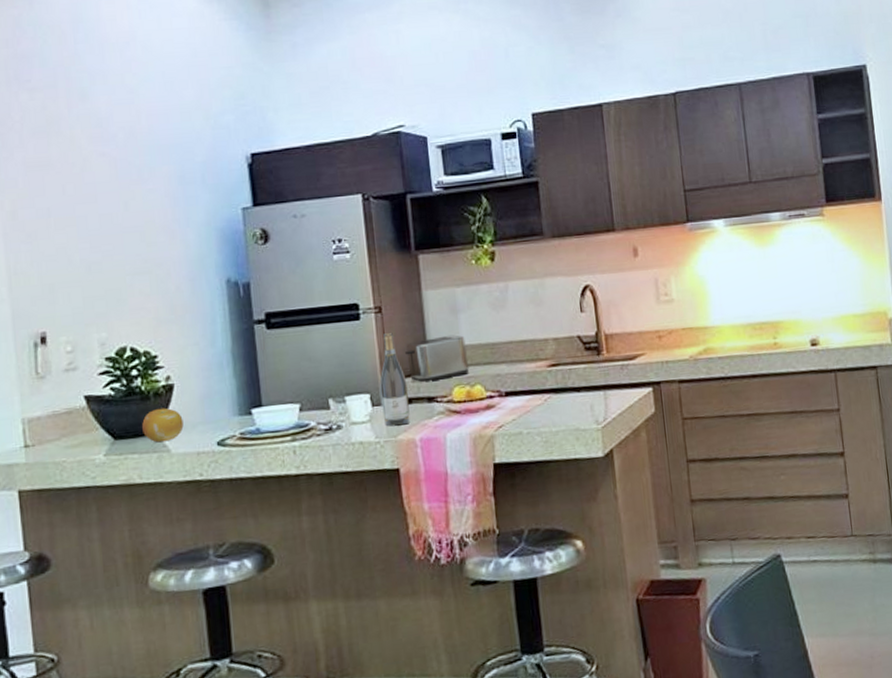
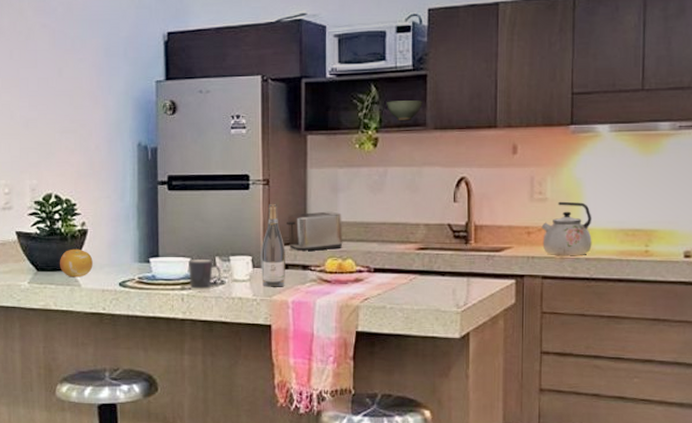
mug: none [296,403,337,441] -> present [187,260,221,291]
bowl: none [500,208,537,232] -> present [387,100,423,121]
kettle: none [671,300,723,359] -> present [541,201,592,256]

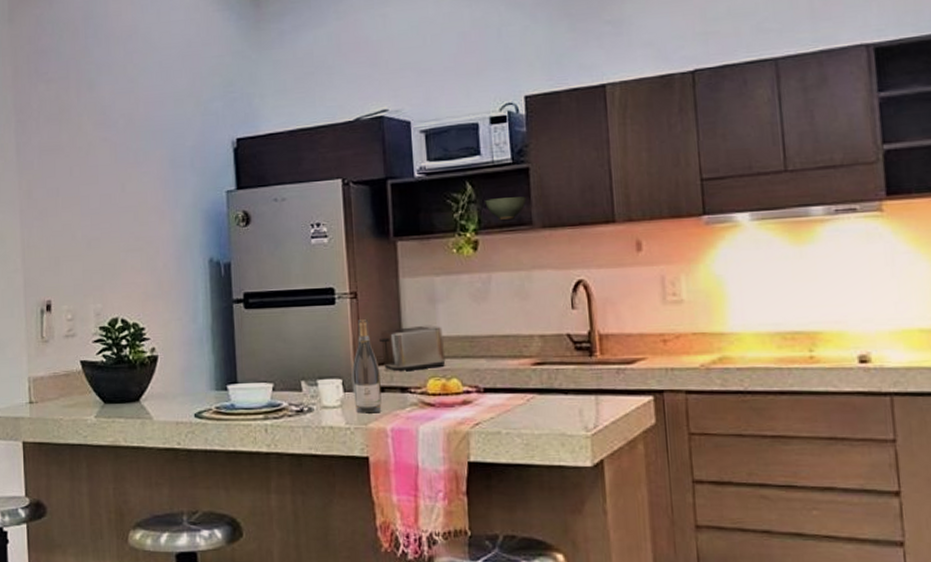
fruit: present [60,249,93,278] -> none [129,377,165,410]
mug: present [187,260,221,291] -> none [270,384,309,421]
kettle: present [541,201,592,256] -> none [679,302,743,367]

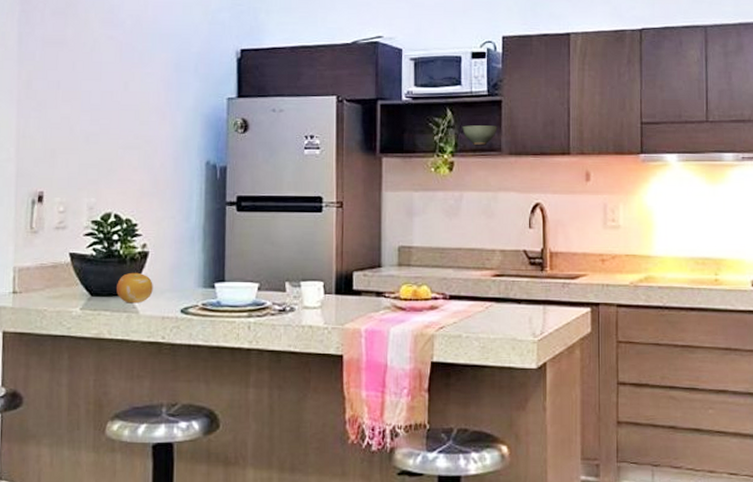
fruit: none [129,377,165,410] -> present [117,272,153,304]
wine bottle: present [352,319,382,414] -> none [333,227,359,315]
toaster: present [379,325,446,372] -> none [360,236,418,278]

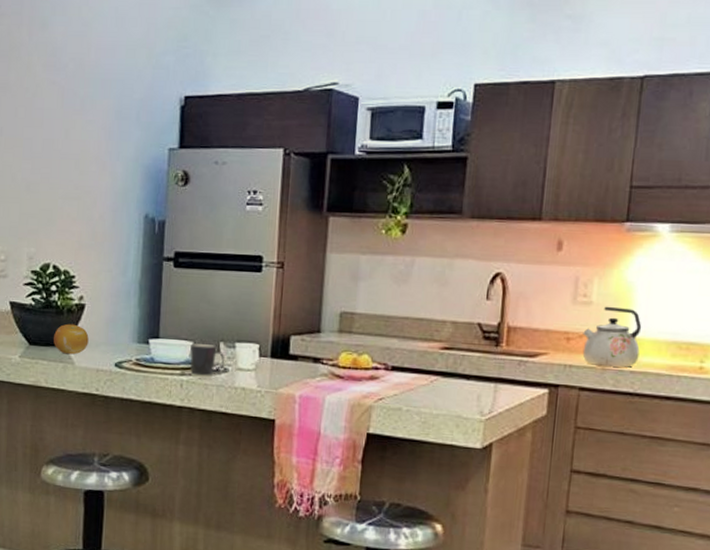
mug: none [255,285,291,319] -> present [189,343,225,379]
bowl: present [462,125,497,146] -> none [420,184,460,208]
kettle: none [615,229,664,285] -> present [582,306,642,368]

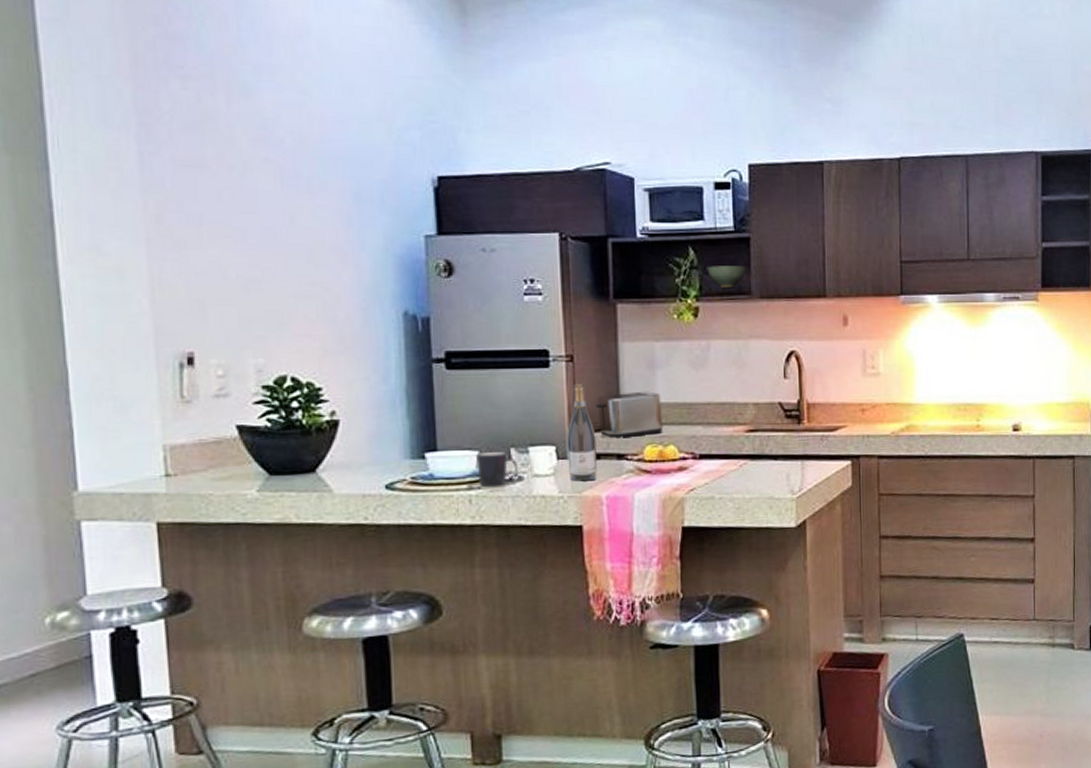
fruit: present [54,323,89,355] -> none [302,444,349,481]
wine bottle: none [268,289,297,380] -> present [567,384,597,482]
toaster: none [300,300,361,343] -> present [596,391,663,439]
bowl: none [420,184,460,208] -> present [707,266,746,289]
kettle: present [582,306,642,368] -> none [875,375,926,434]

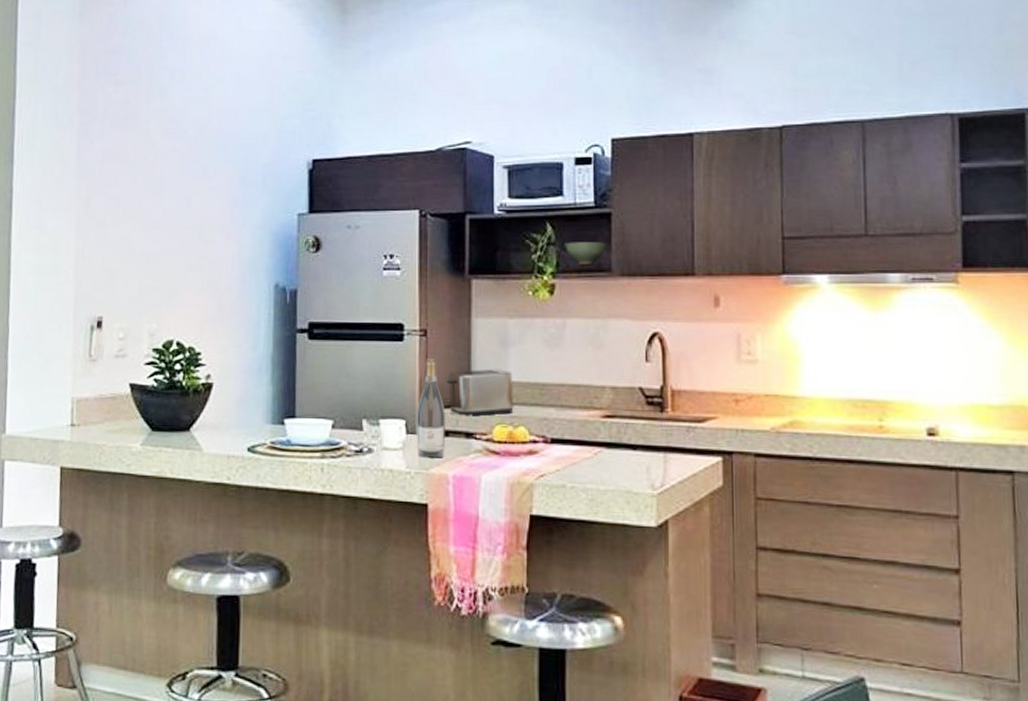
mug: present [475,452,519,491] -> none [329,422,369,461]

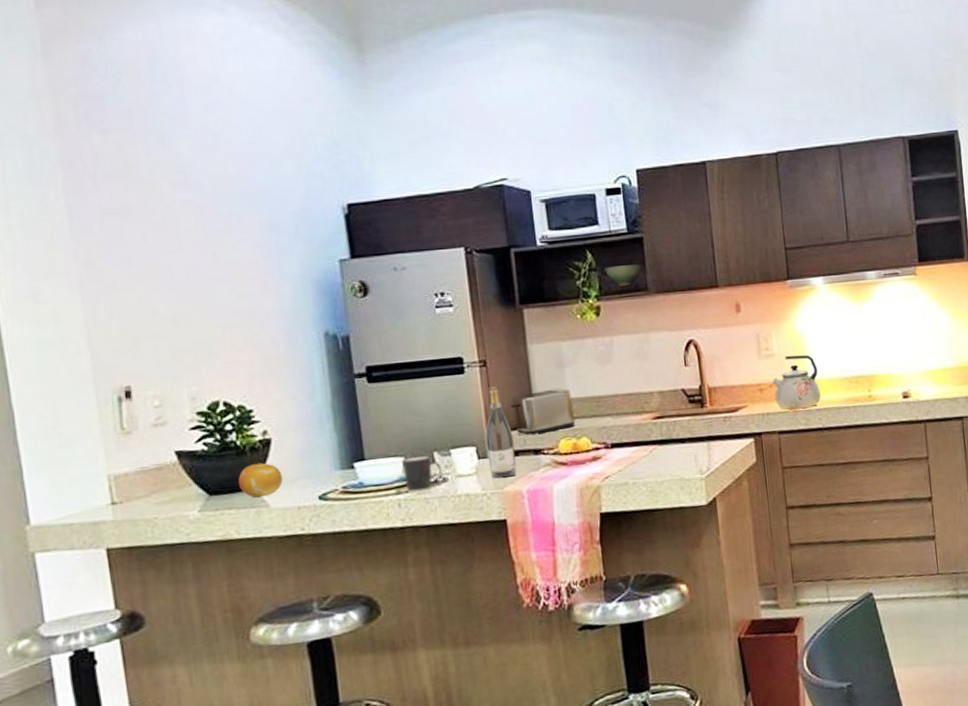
fruit: none [179,405,218,440] -> present [238,462,283,498]
mug: none [329,422,369,461] -> present [400,456,443,494]
kettle: none [752,364,814,431] -> present [772,355,821,411]

